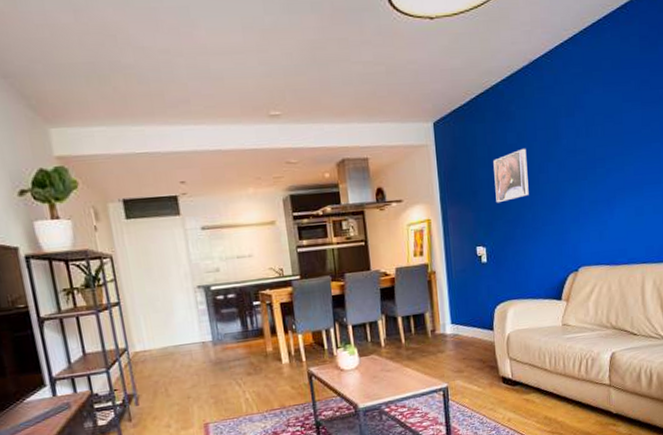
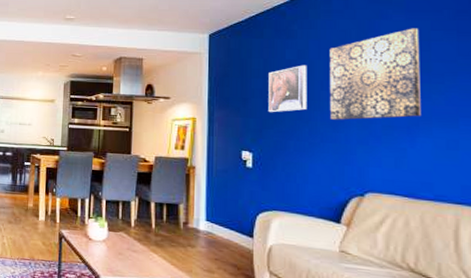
wall art: none [544,101,617,202] -> present [329,28,421,120]

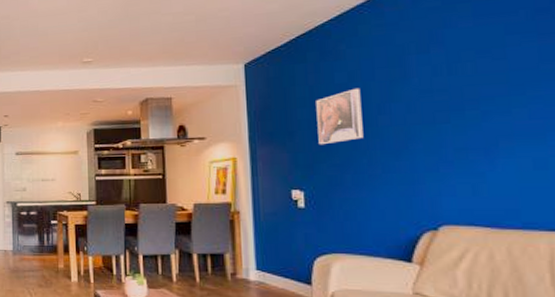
wall art: present [329,28,421,120] -> none [385,34,500,147]

